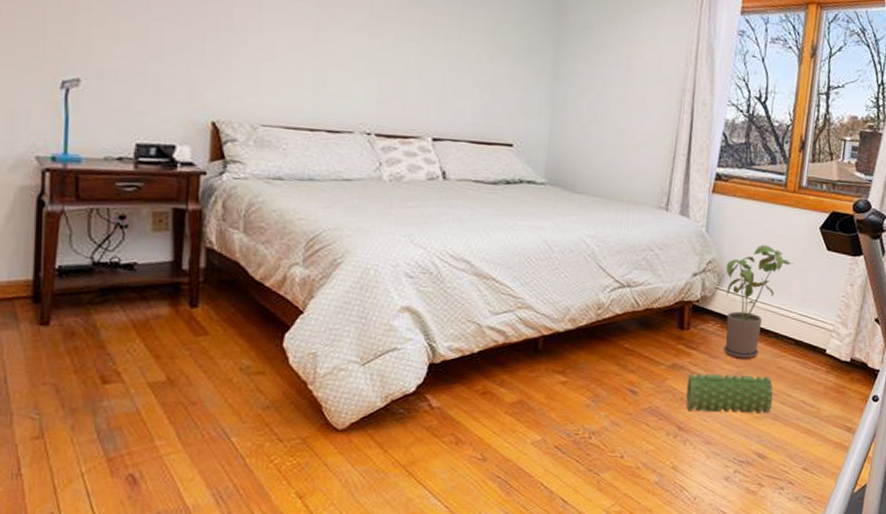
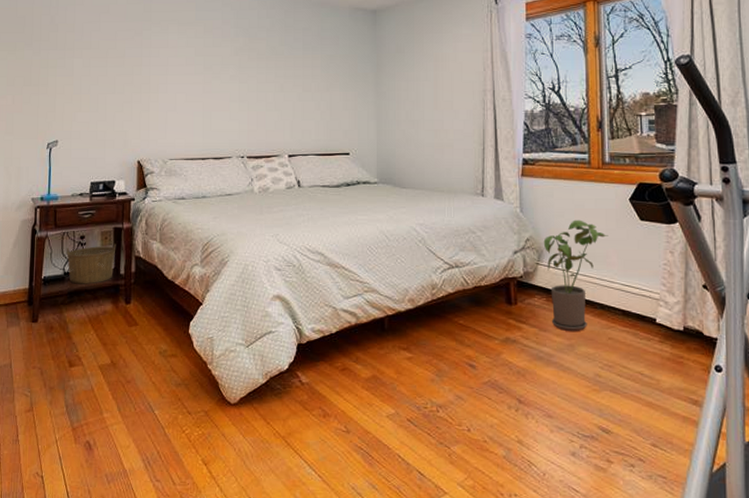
basket: none [96,228,177,280] -> present [66,243,116,285]
foam roller: present [685,373,774,414] -> none [521,346,609,386]

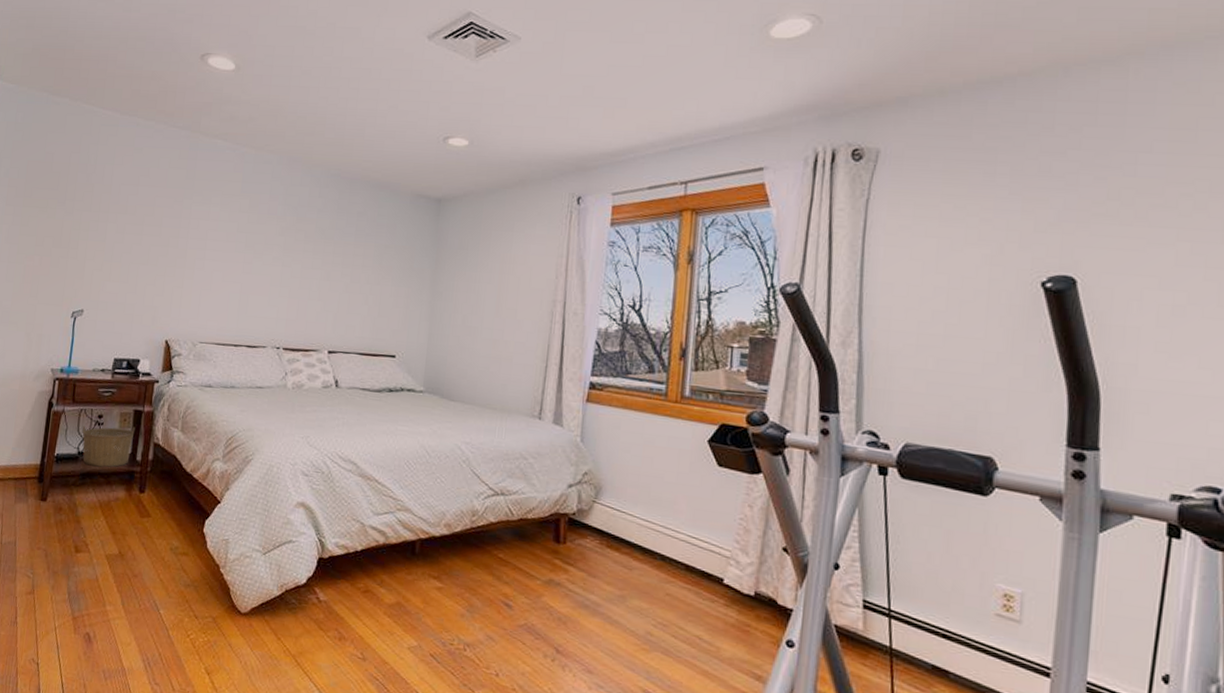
house plant: present [543,220,608,331] -> none [602,457,679,583]

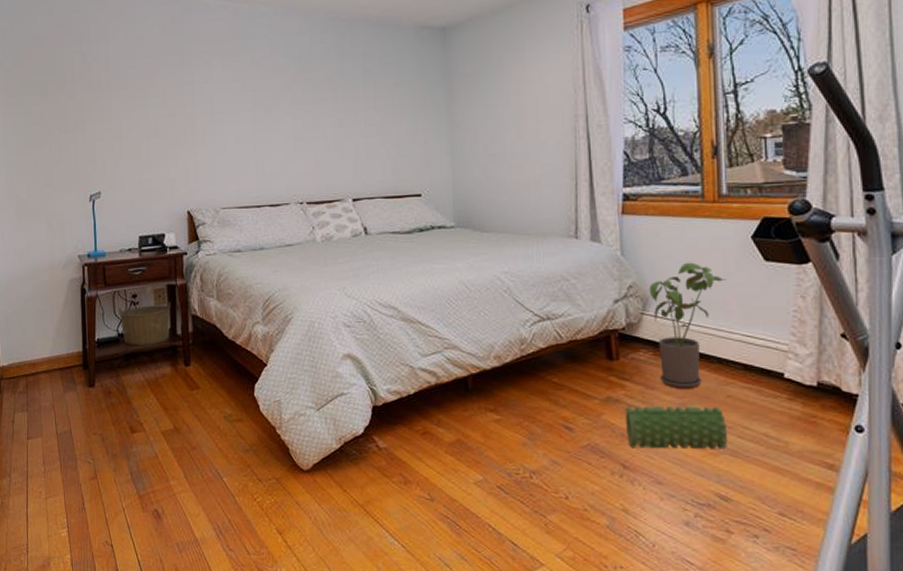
foam roller: none [563,591,663,647] -> present [625,406,728,450]
house plant: none [602,457,679,583] -> present [649,262,726,389]

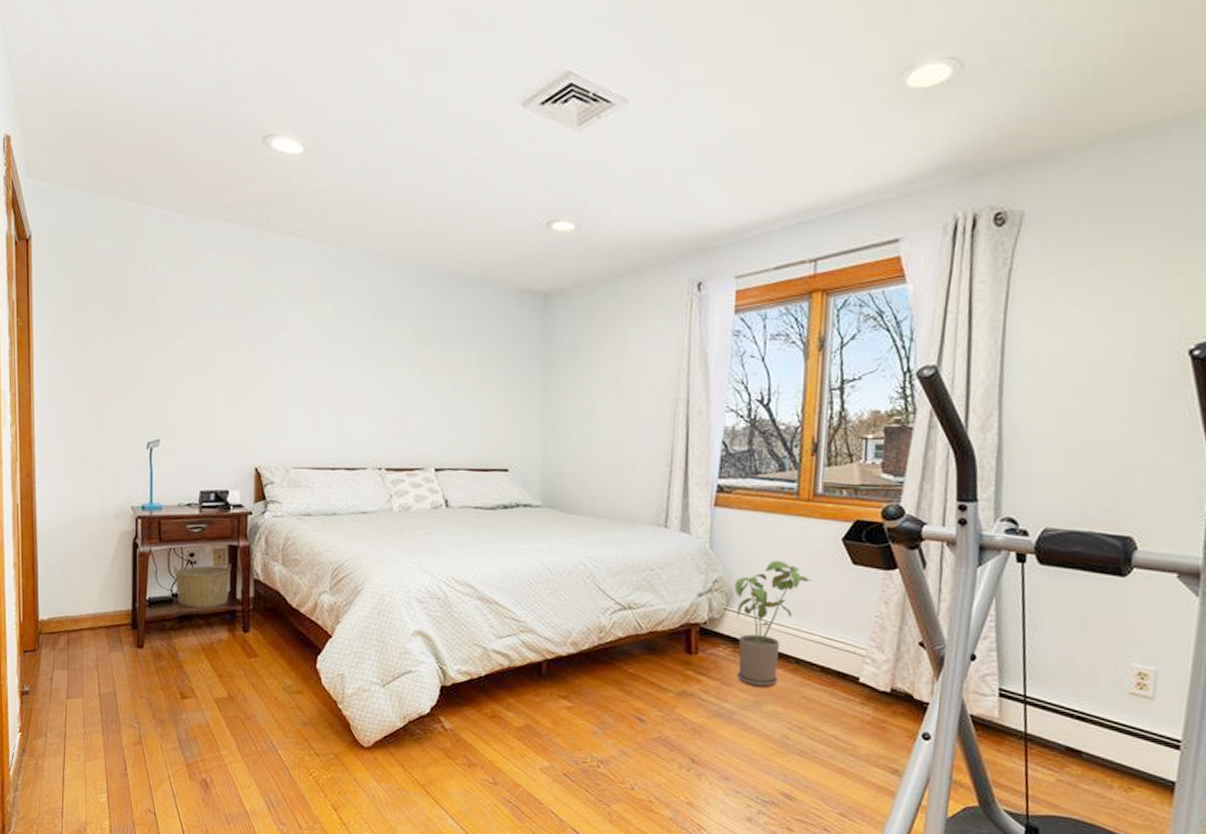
foam roller: present [625,406,728,450] -> none [697,701,799,749]

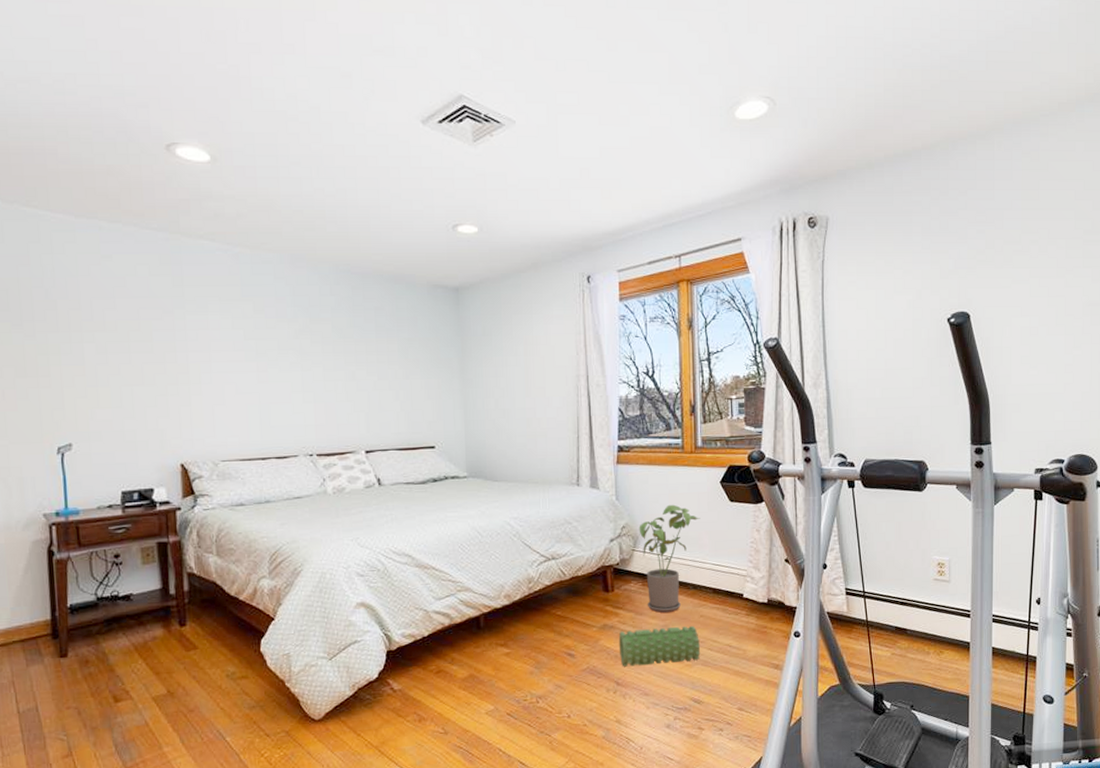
basket: present [174,563,232,609] -> none [97,560,162,610]
foam roller: none [697,701,799,749] -> present [618,625,701,667]

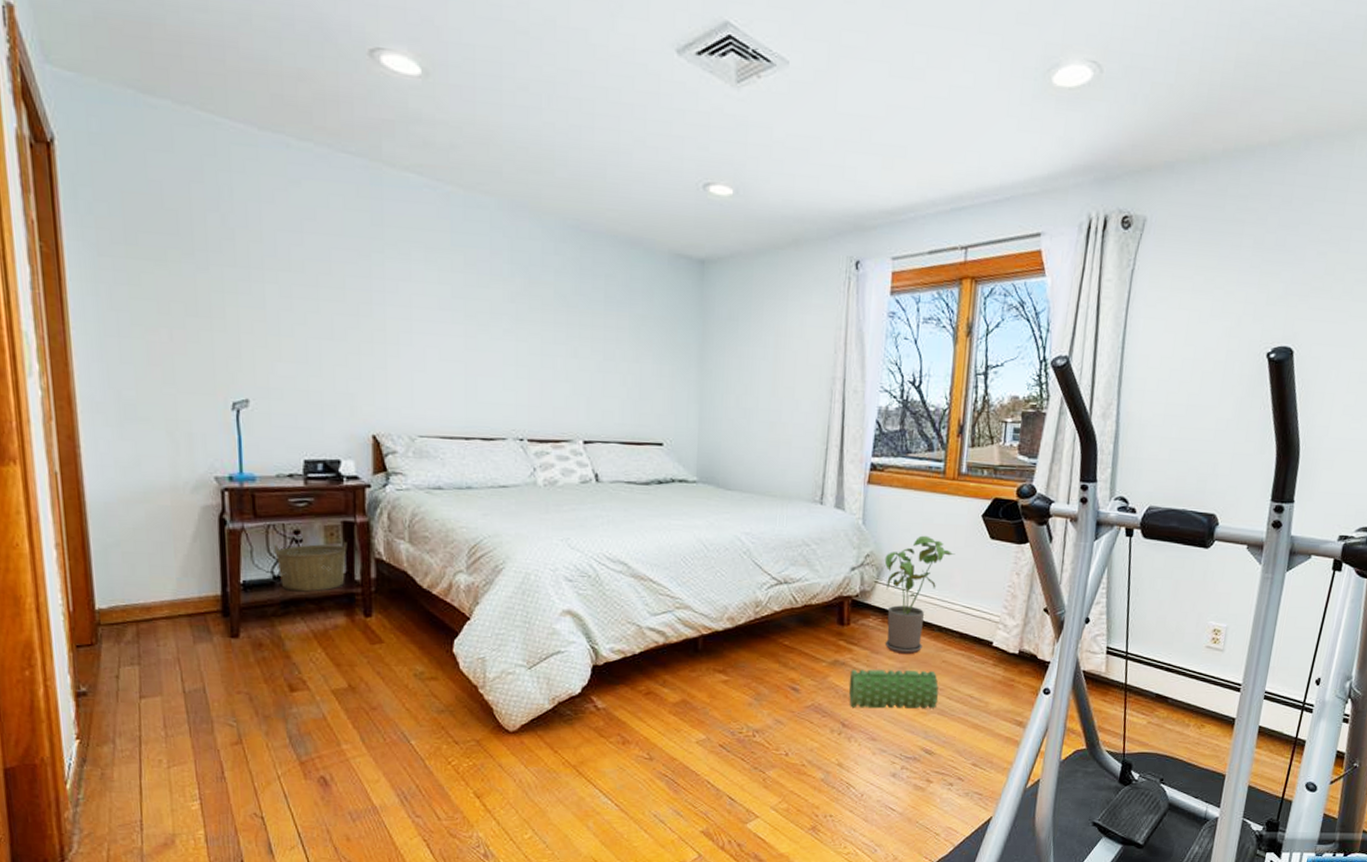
basket: none [97,560,162,610] -> present [274,541,347,592]

